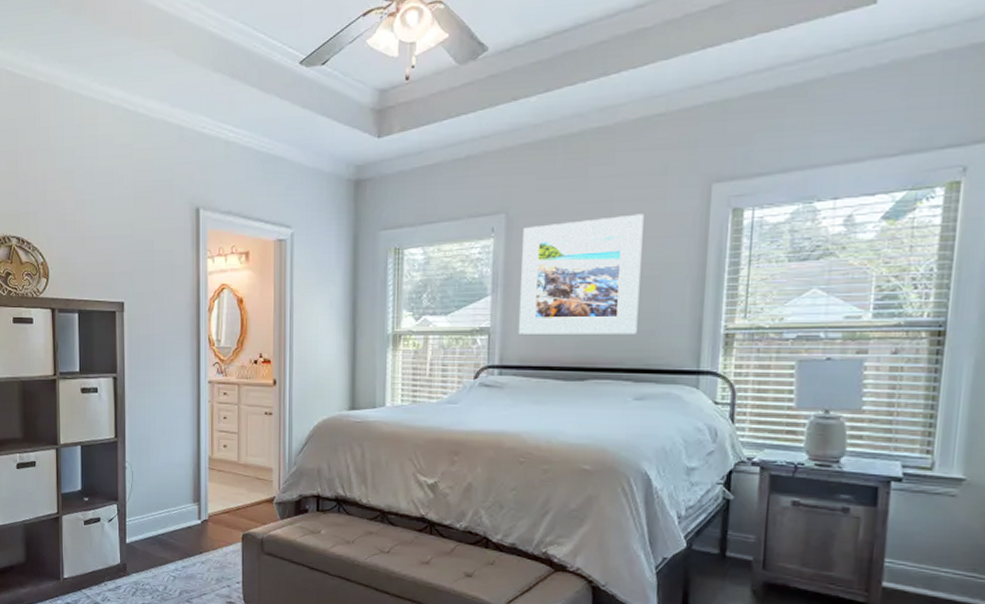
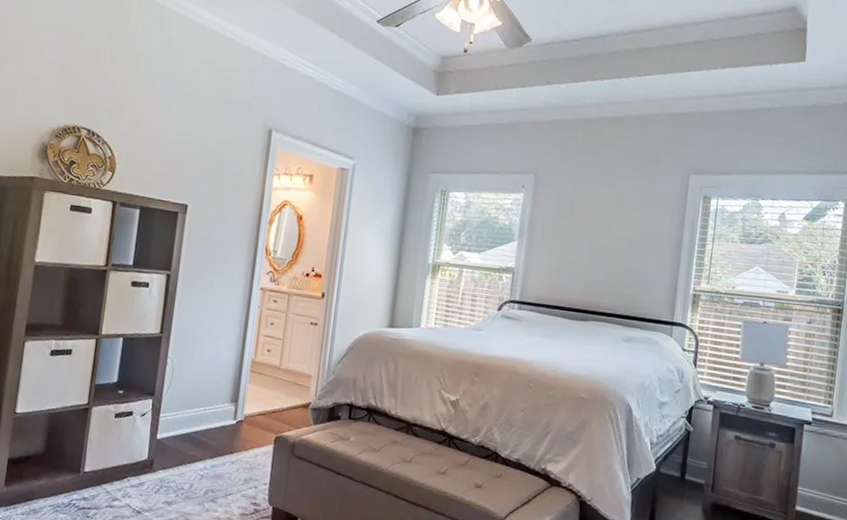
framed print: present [518,214,644,335] -> none [536,188,640,287]

